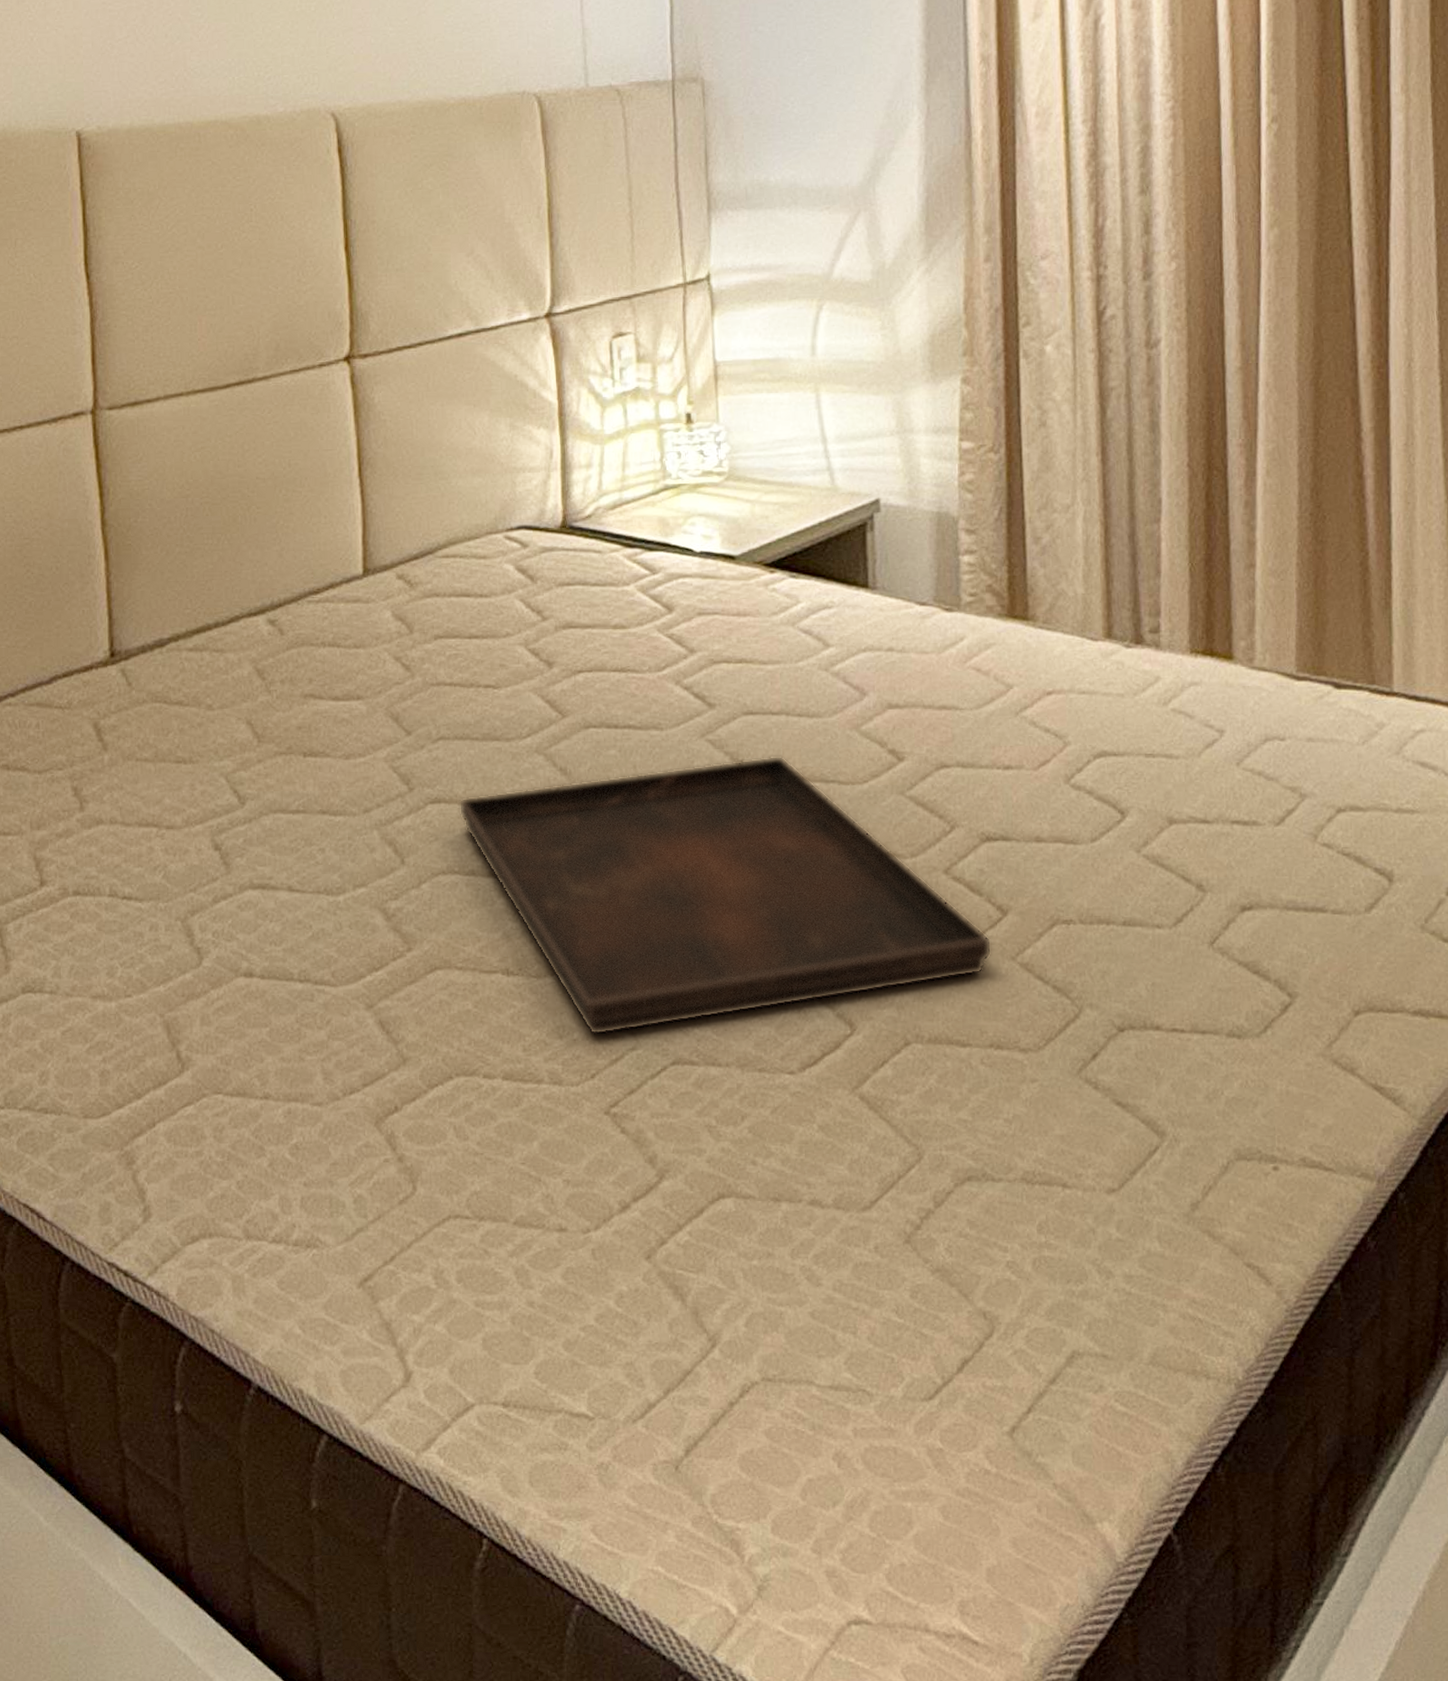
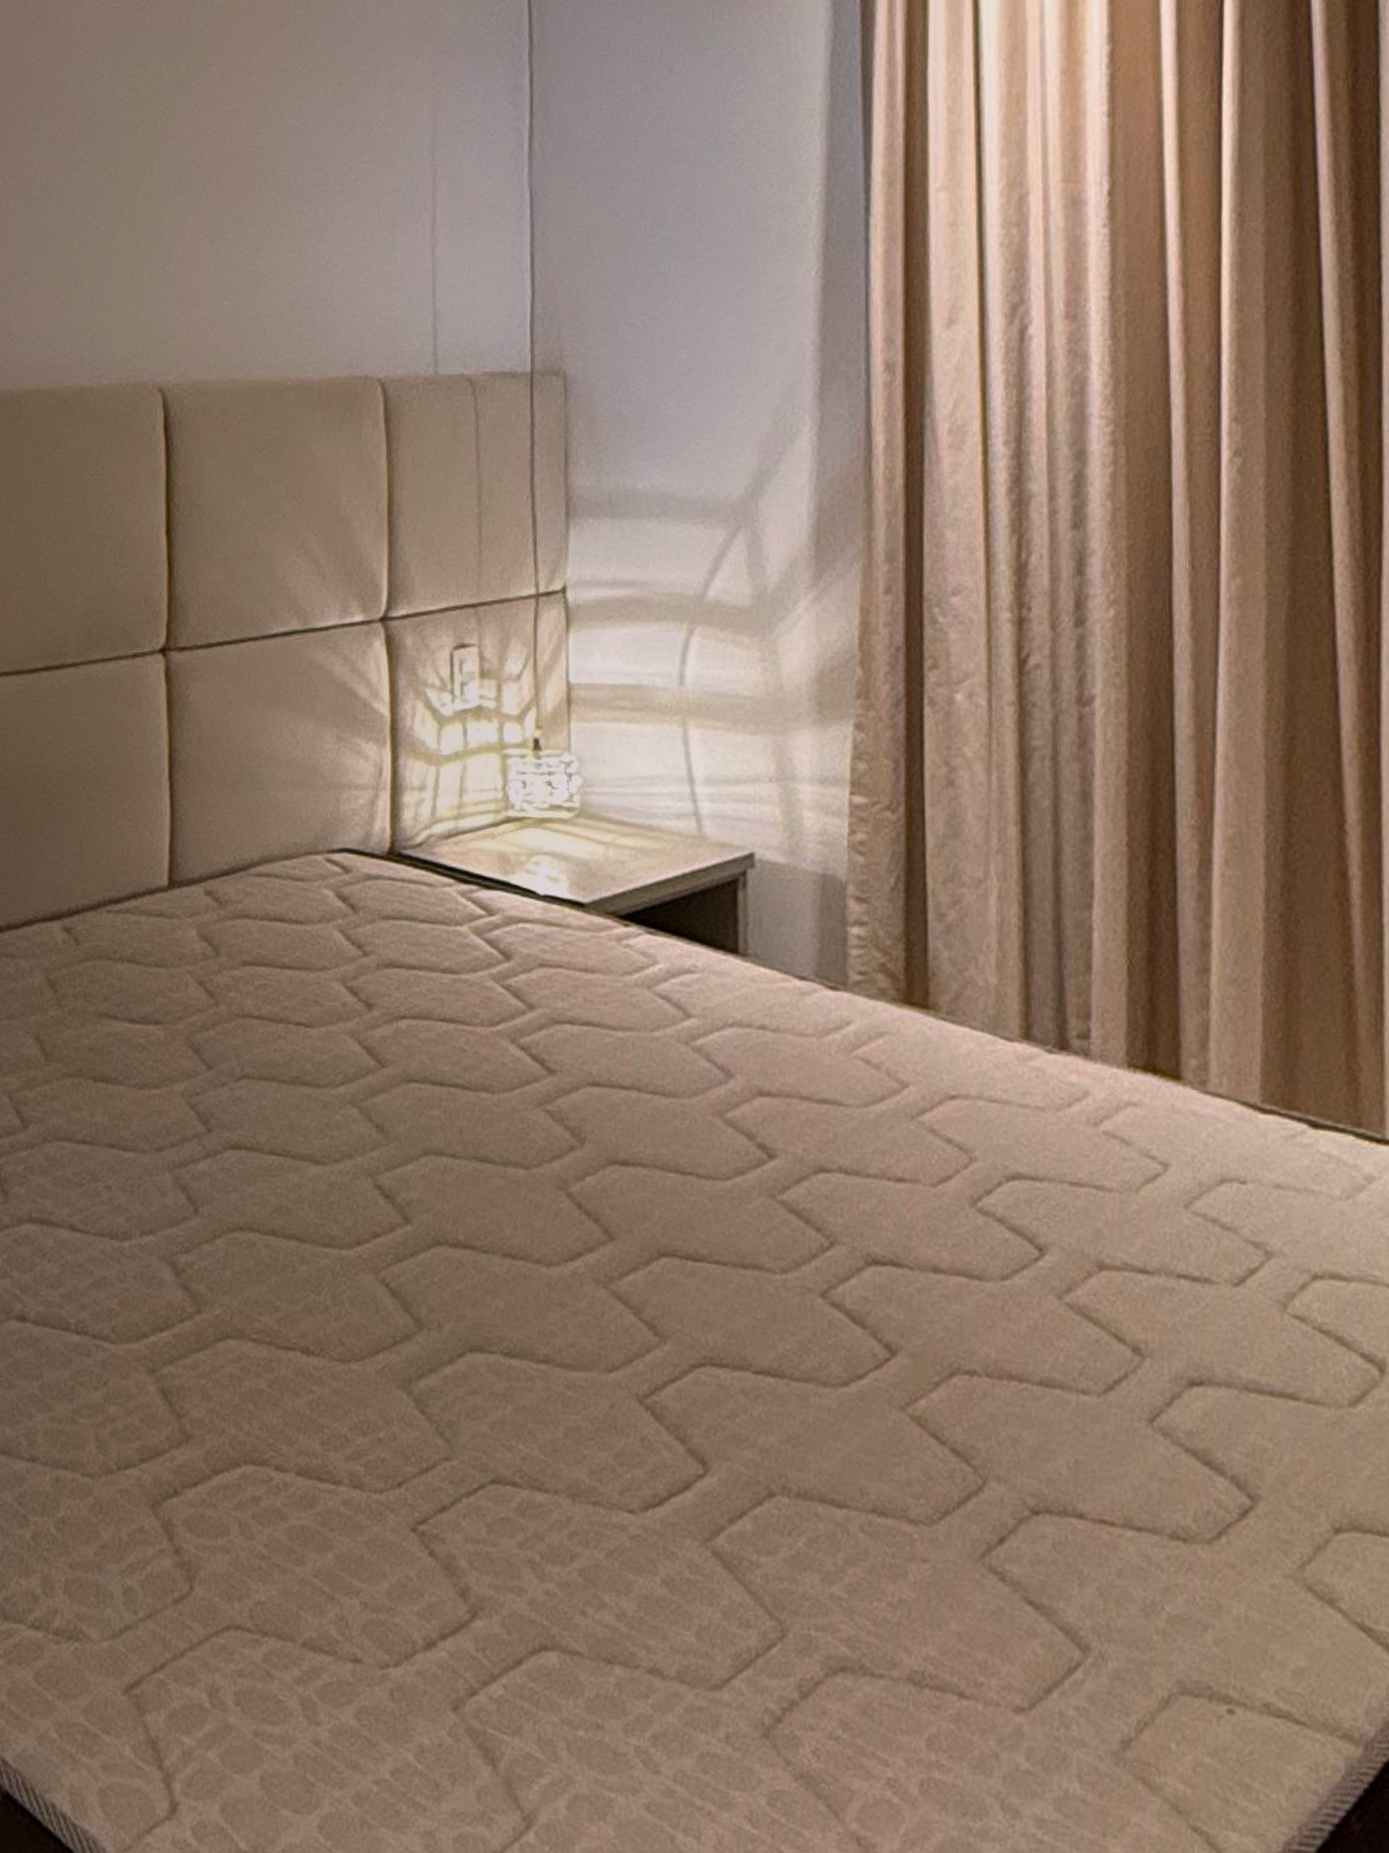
serving tray: present [458,755,992,1035] -> none [261,1136,877,1438]

